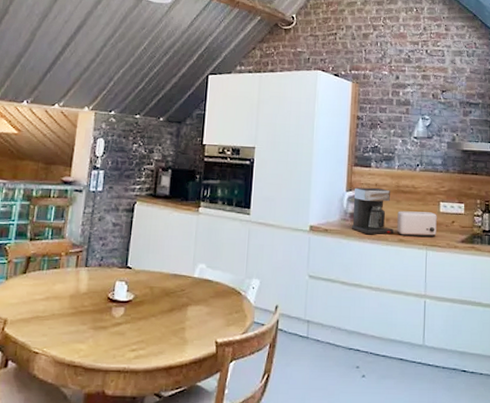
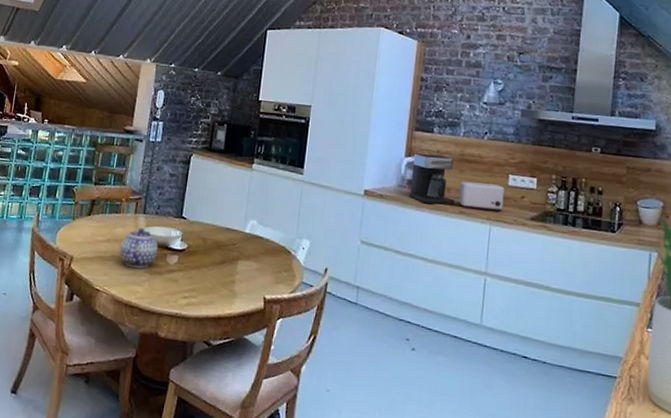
teapot: none [59,282,102,324] -> present [119,228,158,268]
bowl: none [86,278,129,300] -> present [144,226,183,247]

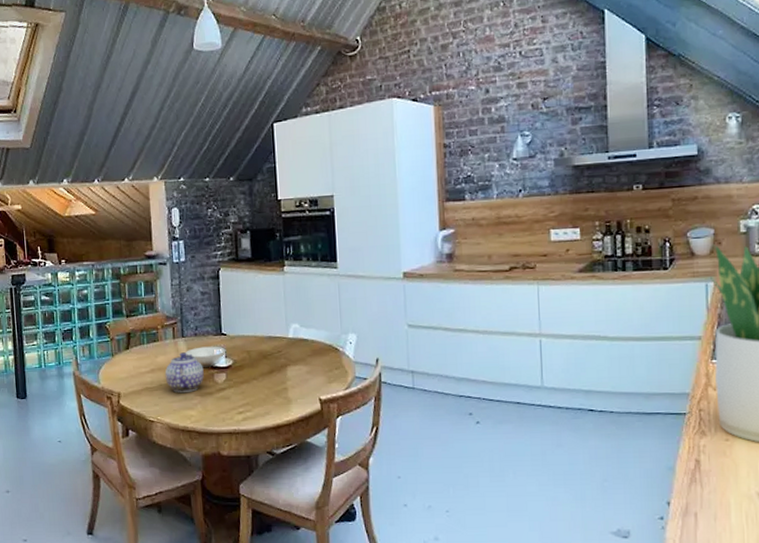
coffee maker: present [409,153,455,206] -> none [448,222,498,276]
toaster: present [458,181,506,213] -> none [501,242,549,273]

